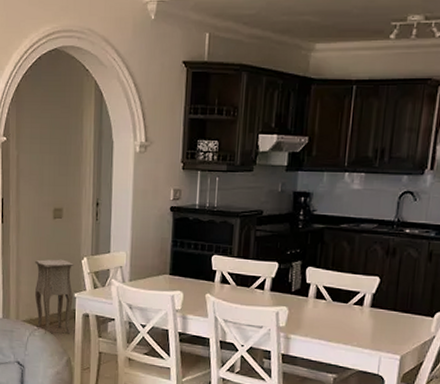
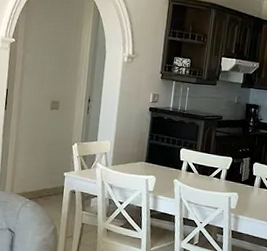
side table: present [34,259,74,334] -> none [29,143,65,207]

